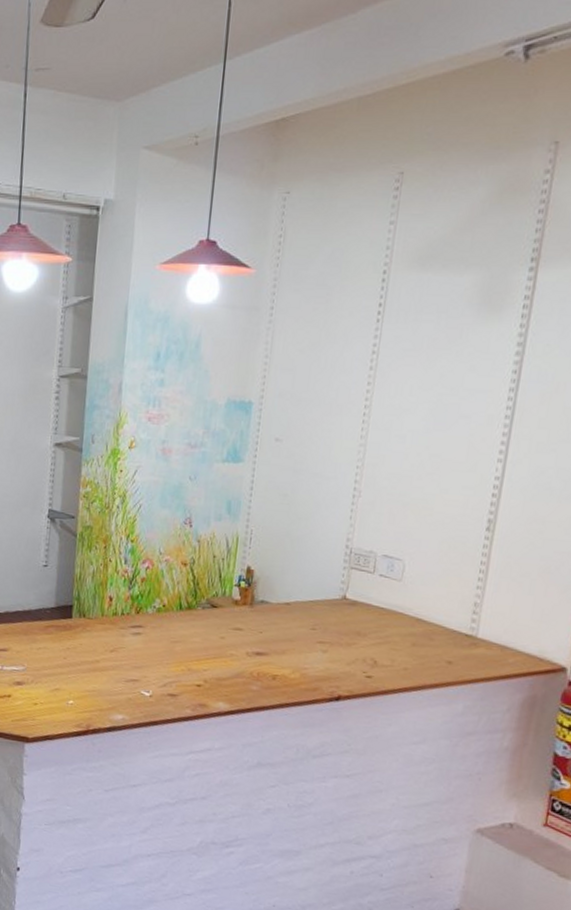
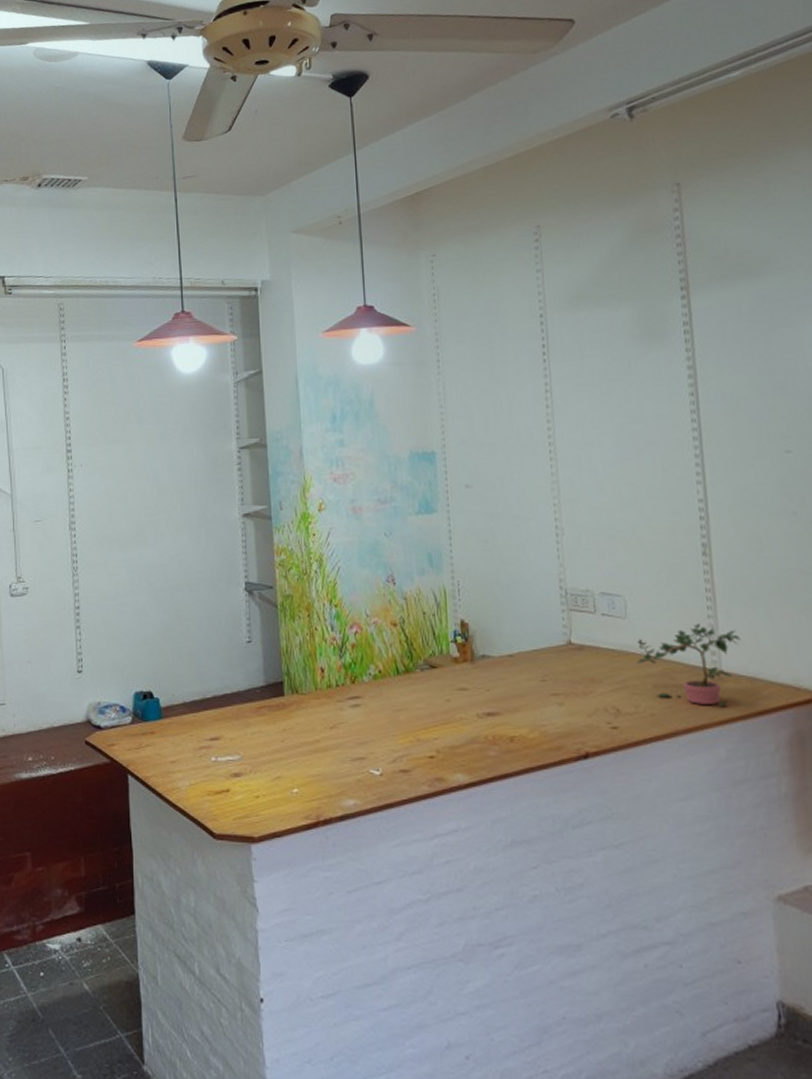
potted plant: none [401,592,502,668] -> present [636,623,741,706]

